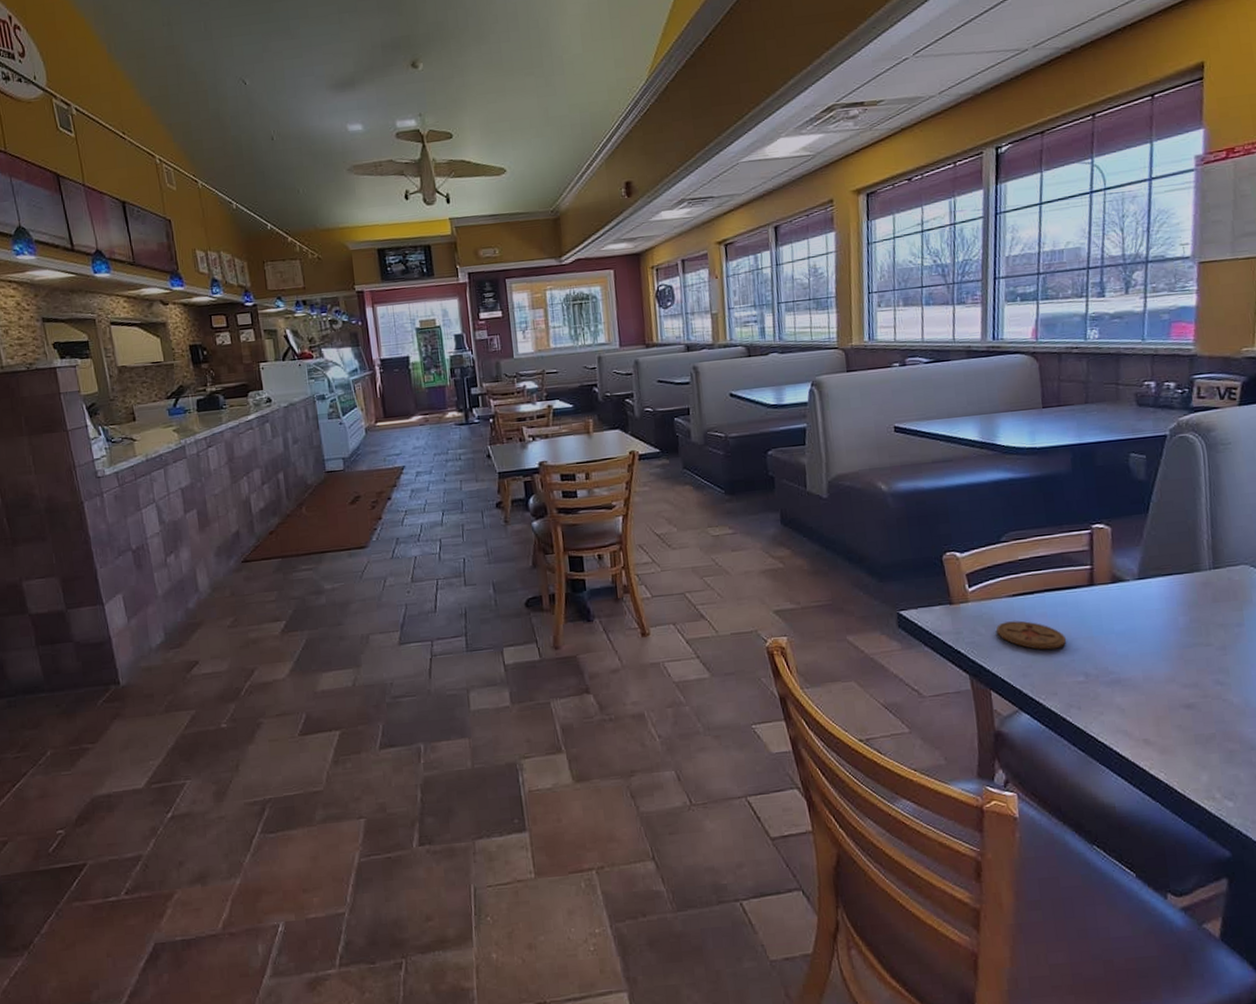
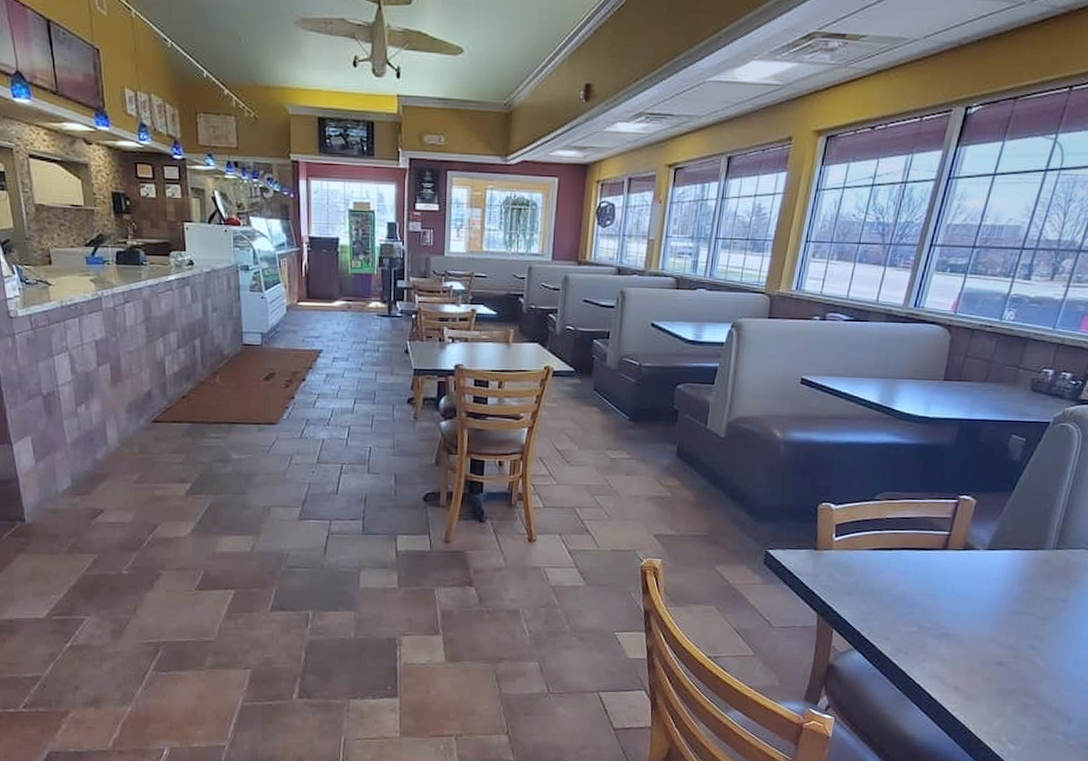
coaster: present [996,620,1067,650] -> none [851,571,911,601]

